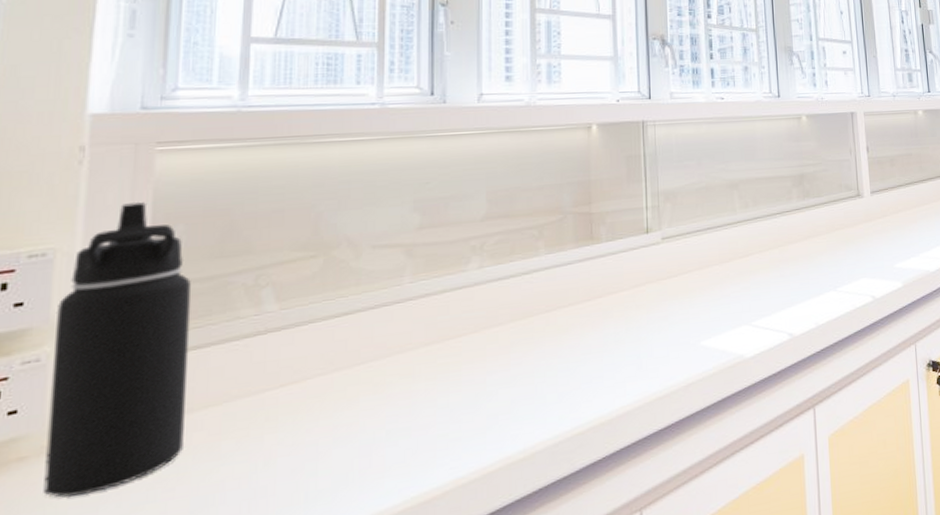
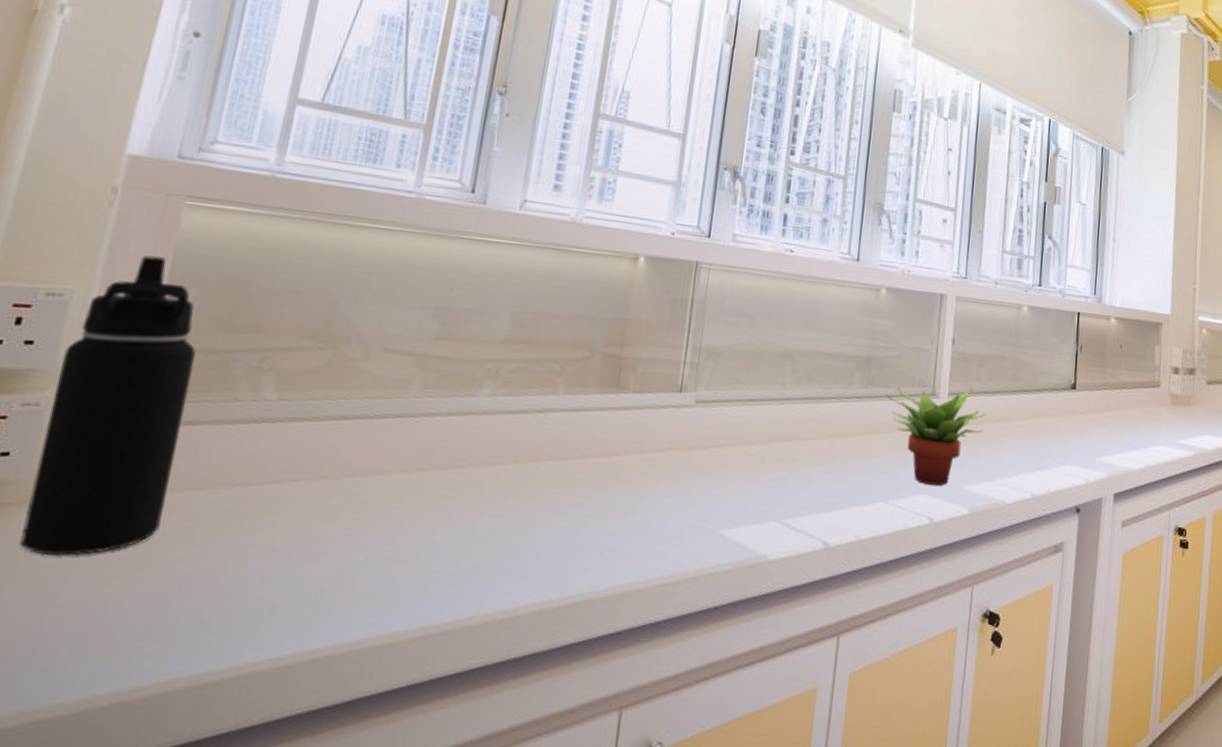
succulent plant: none [822,184,904,270] -> present [888,387,986,486]

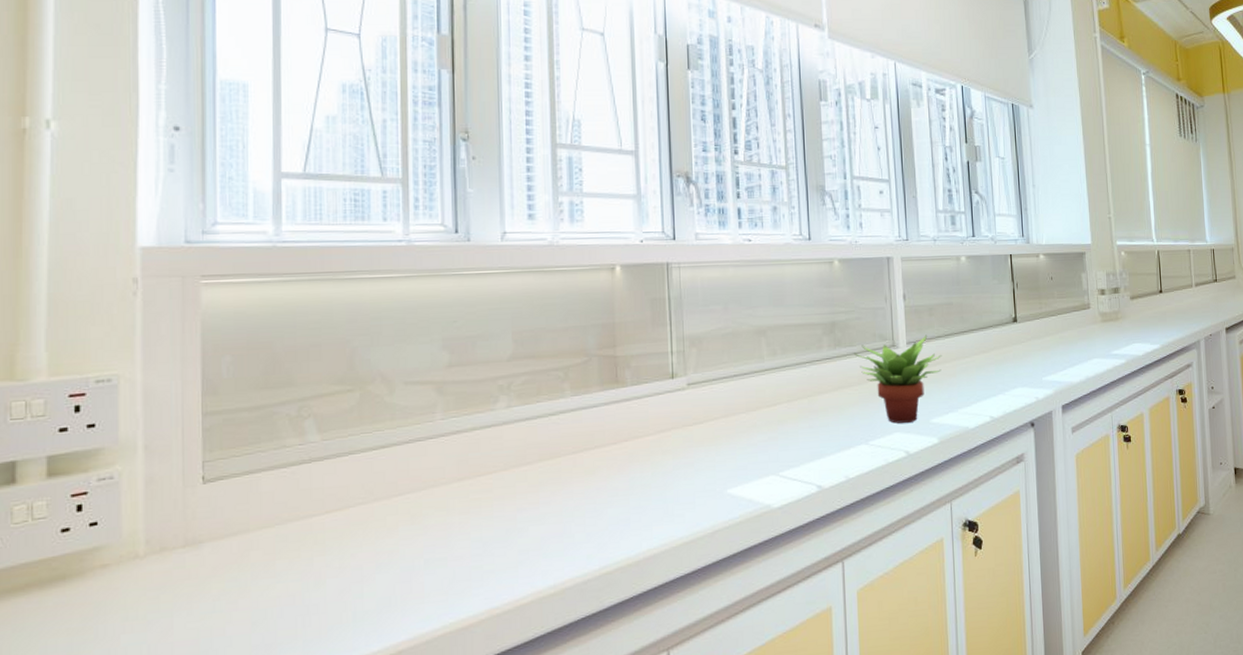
water bottle: present [20,255,196,556] -> none [123,332,243,604]

